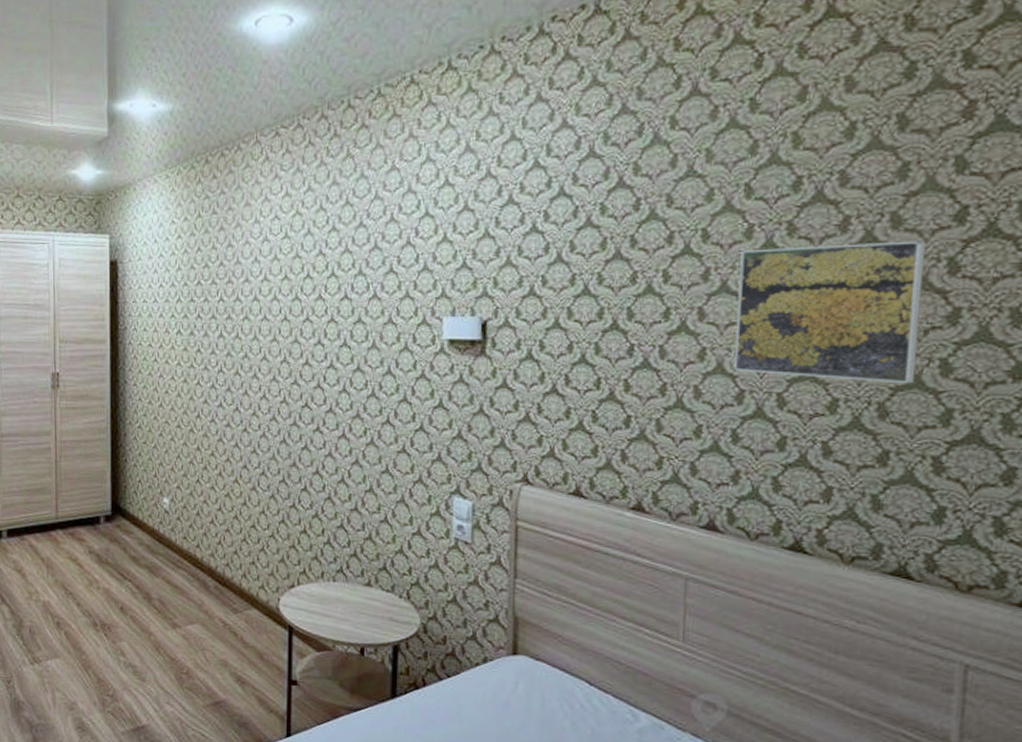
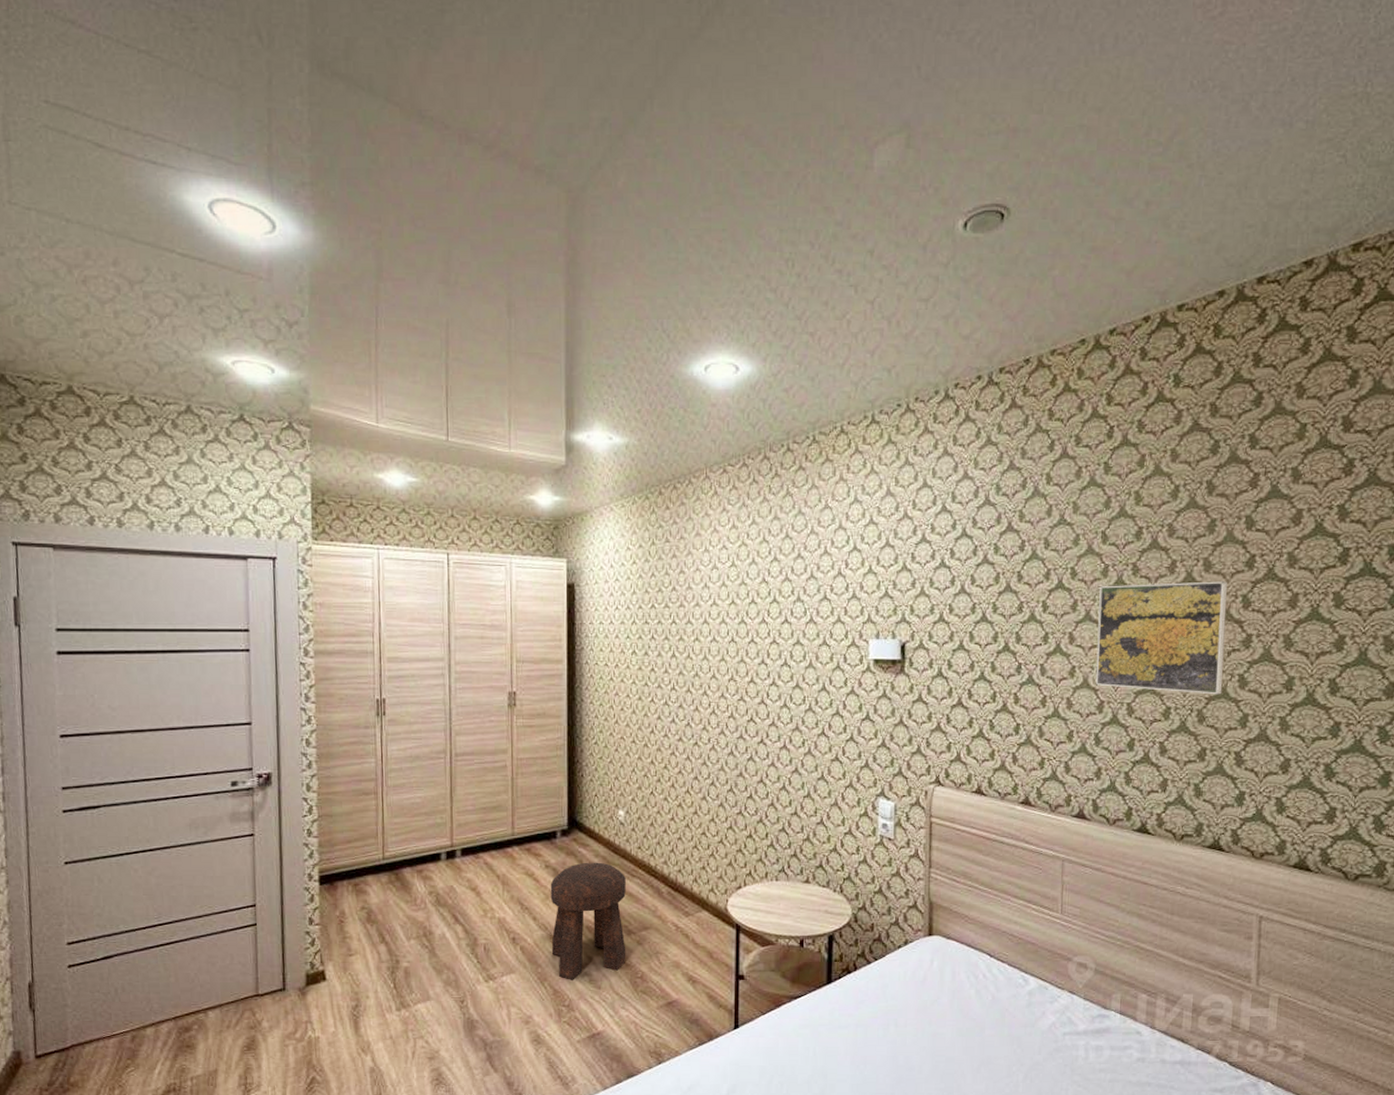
stool: none [94,550,171,670] -> present [550,862,626,980]

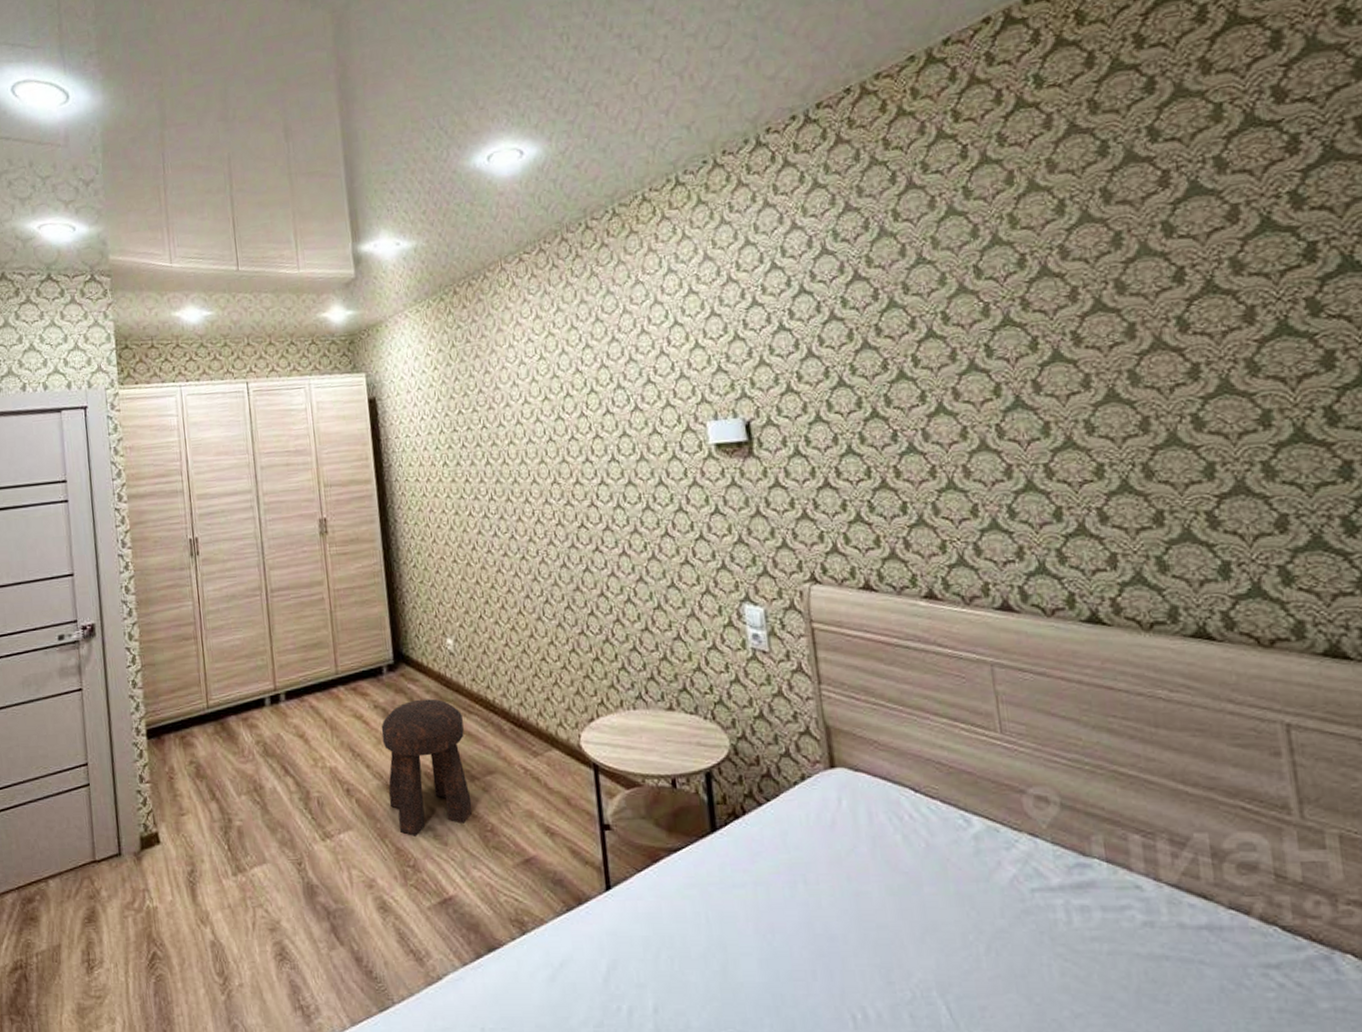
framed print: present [1095,581,1228,695] -> none [982,303,1172,447]

